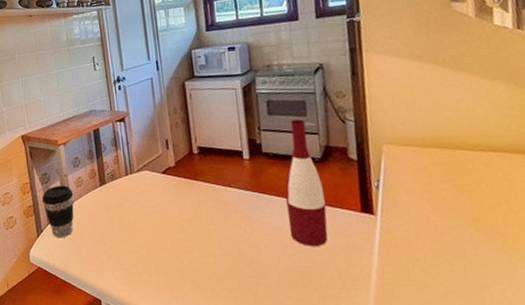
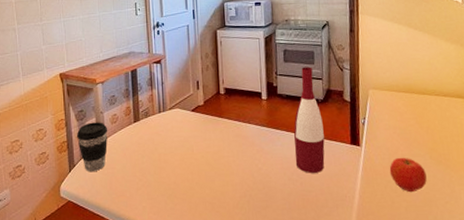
apple: none [417,229,474,275] -> present [389,157,427,193]

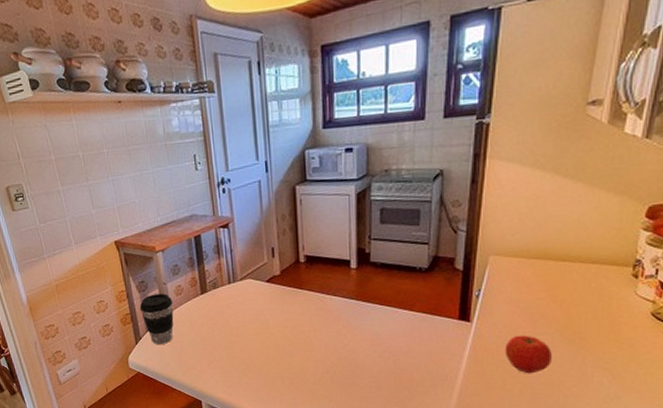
wine bottle: present [294,67,325,173] -> none [388,228,426,351]

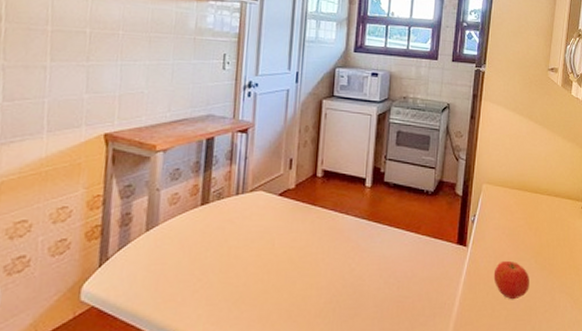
coffee cup: present [140,293,174,345] -> none [117,202,164,268]

